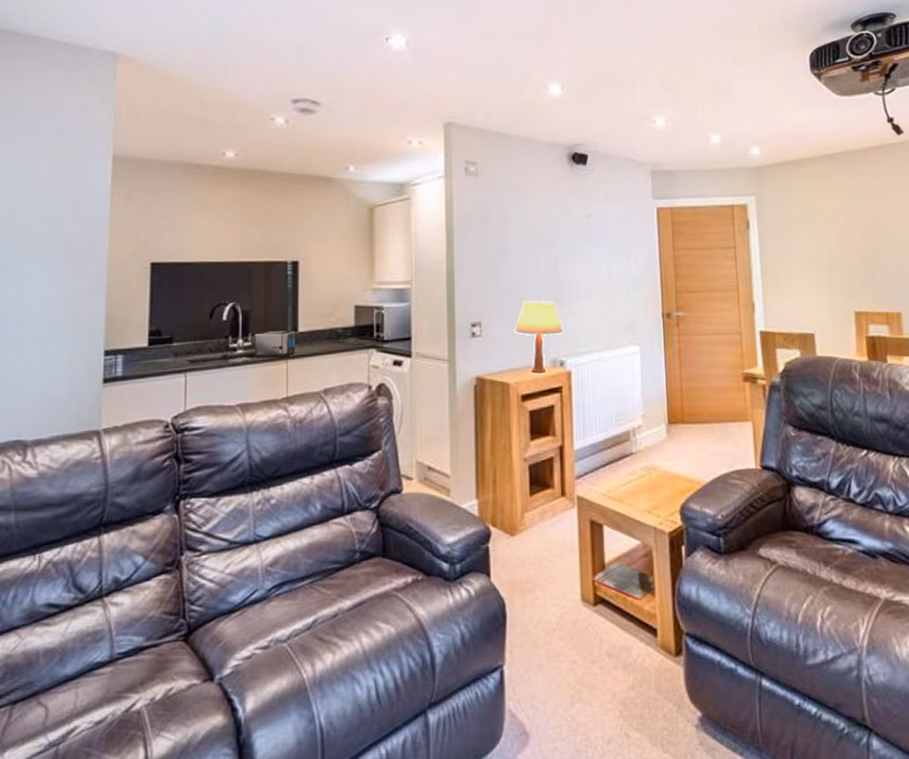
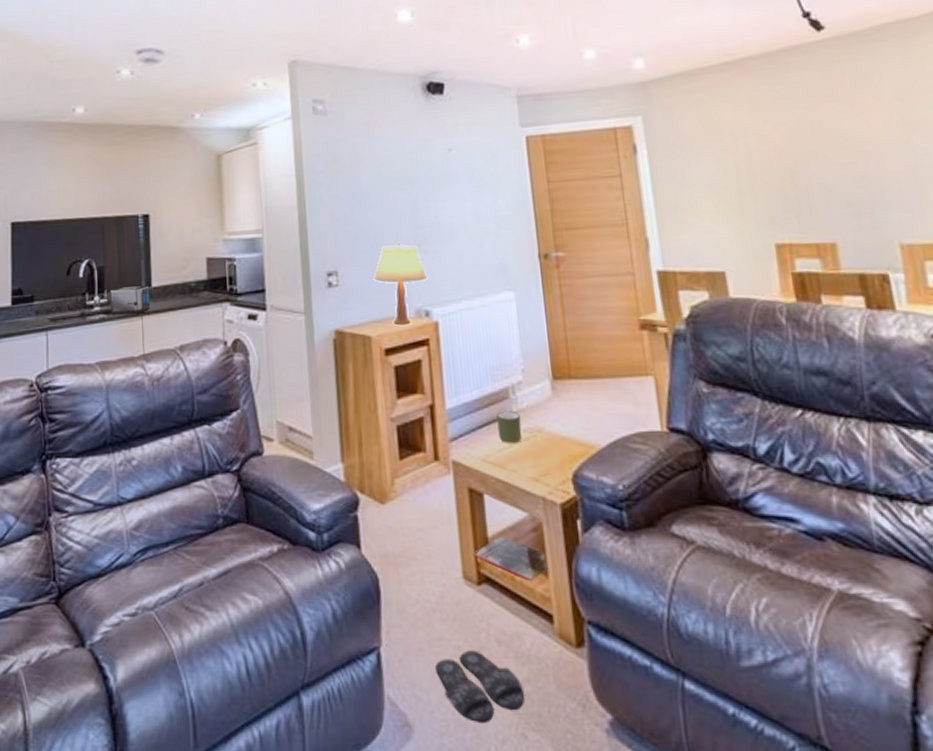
slippers: none [553,663,629,726] -> present [435,650,524,722]
mug: none [618,452,639,481] -> present [496,412,522,444]

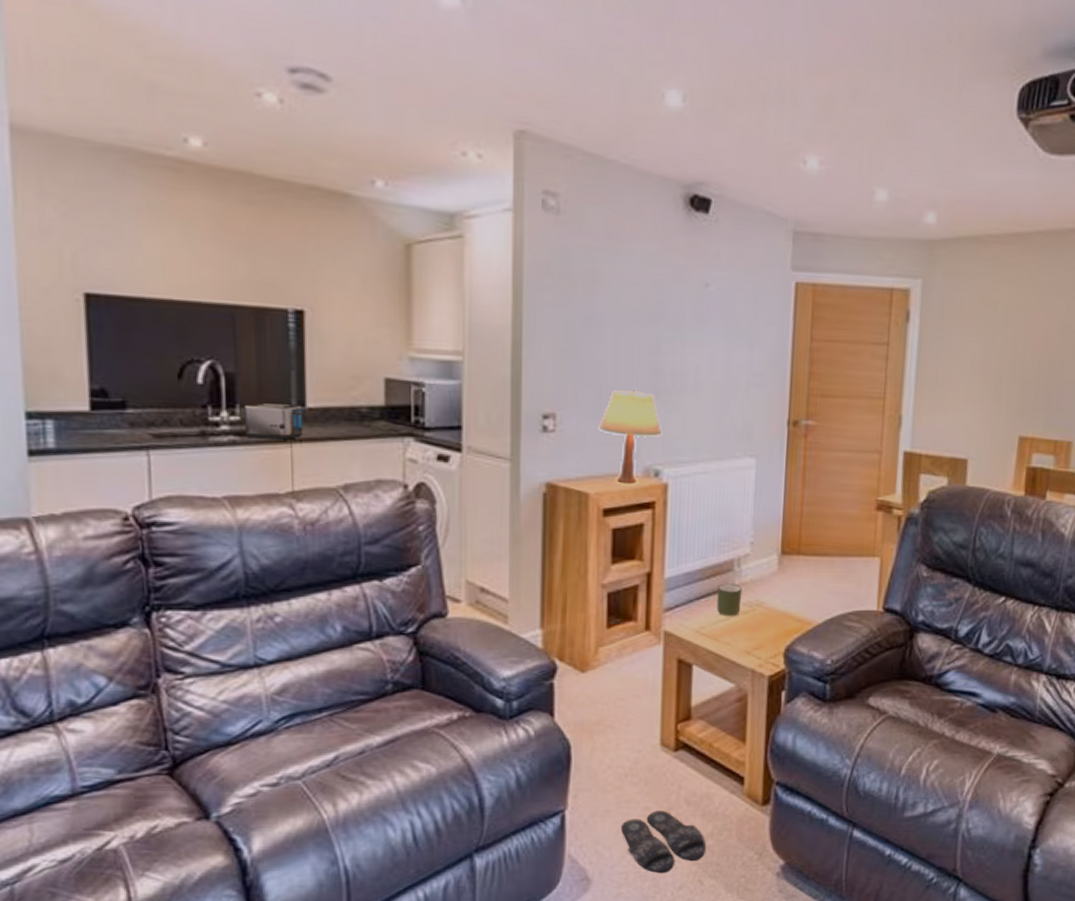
magazine: present [472,536,549,581] -> none [672,706,748,747]

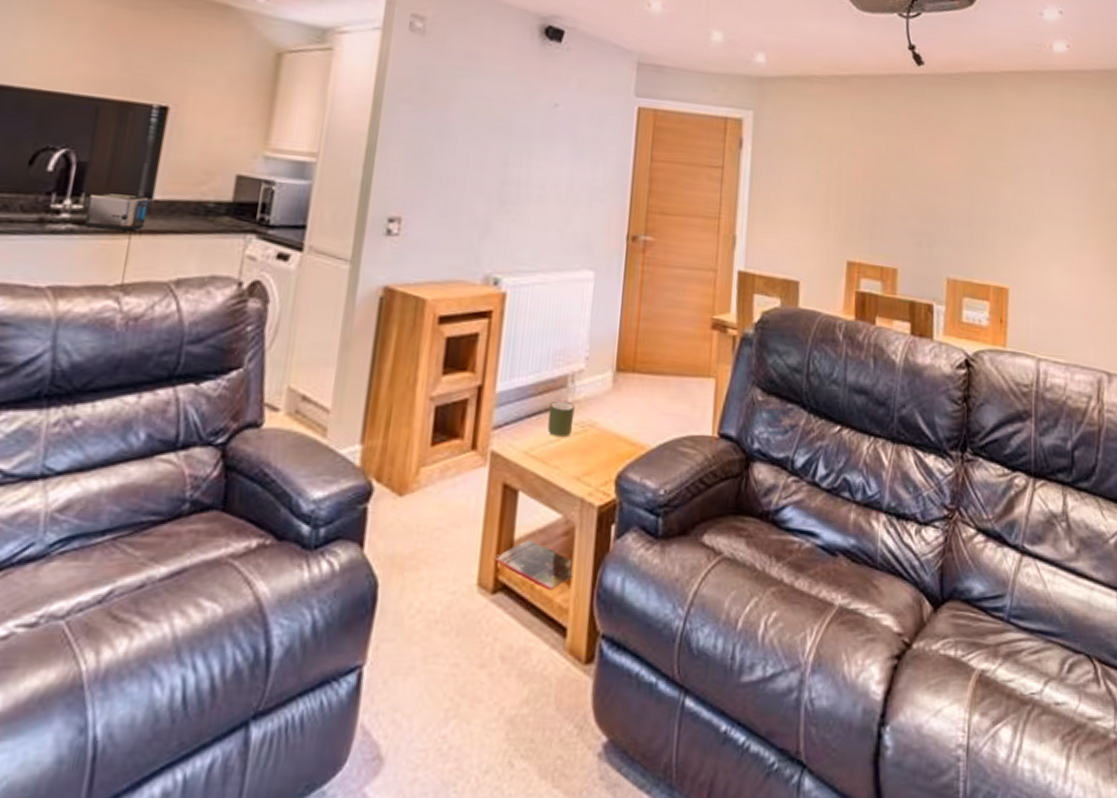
table lamp: present [600,390,661,484] -> none [443,198,504,292]
slippers: present [621,810,706,873] -> none [425,668,520,751]
magazine: none [672,706,748,747] -> present [492,539,574,590]

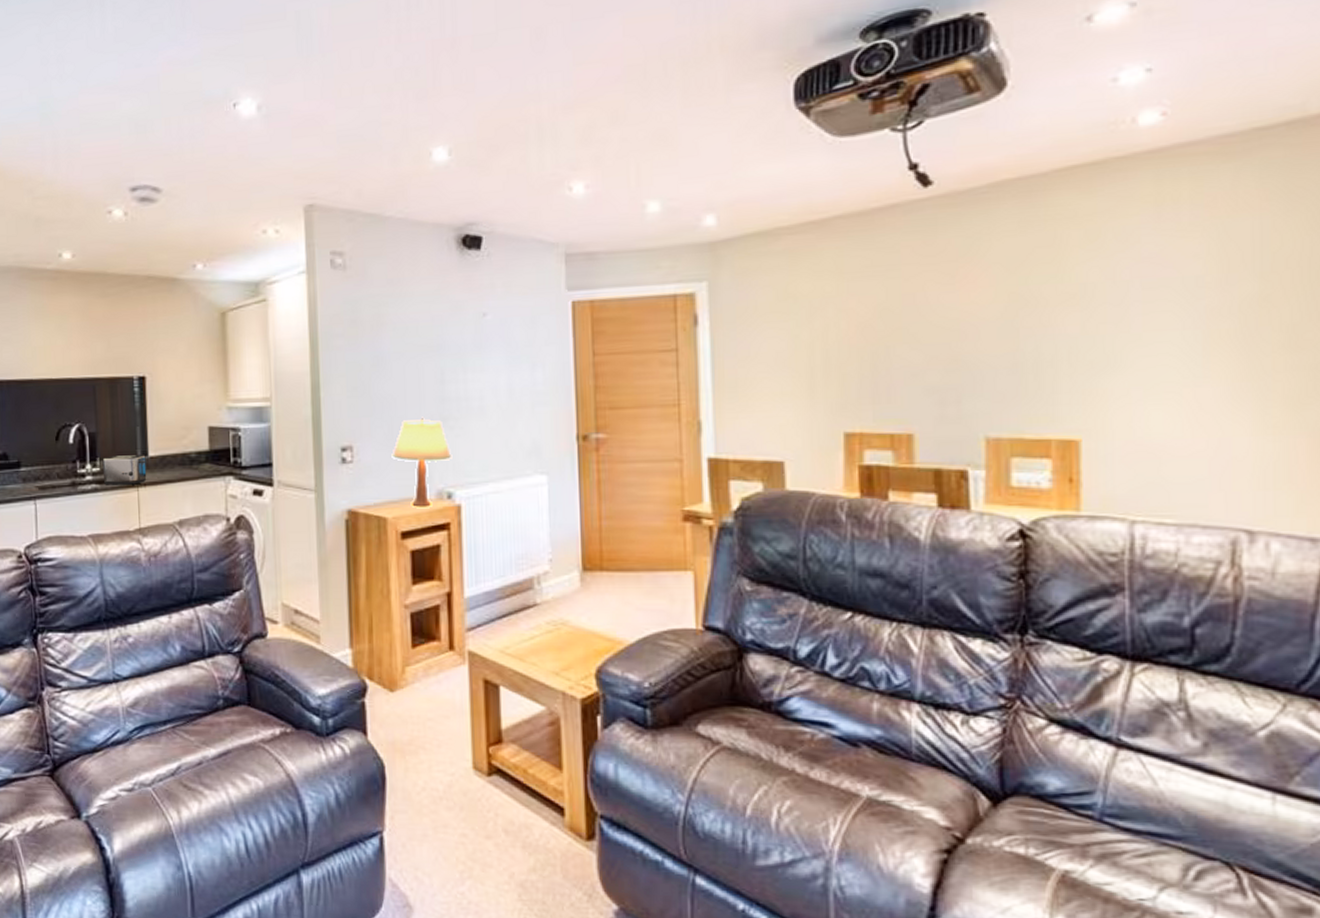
table lamp: none [443,198,504,292] -> present [393,418,451,507]
magazine: present [492,539,574,590] -> none [484,729,563,774]
mug: present [547,401,575,438] -> none [519,603,545,637]

